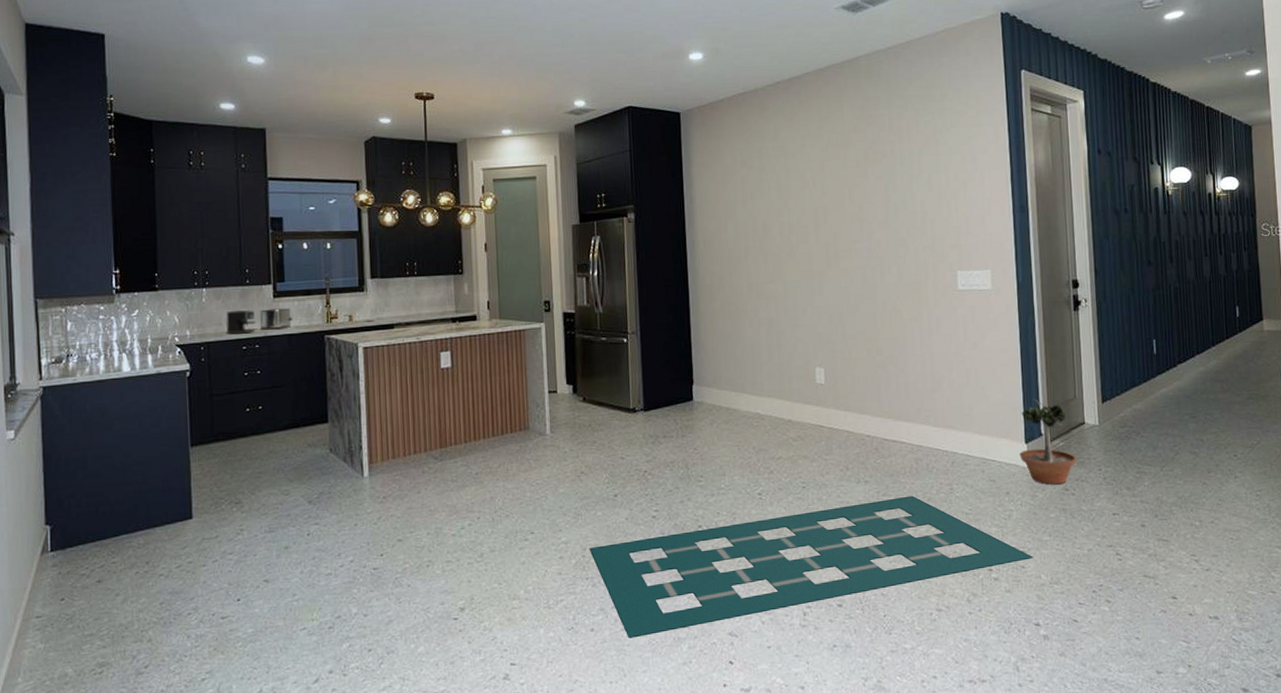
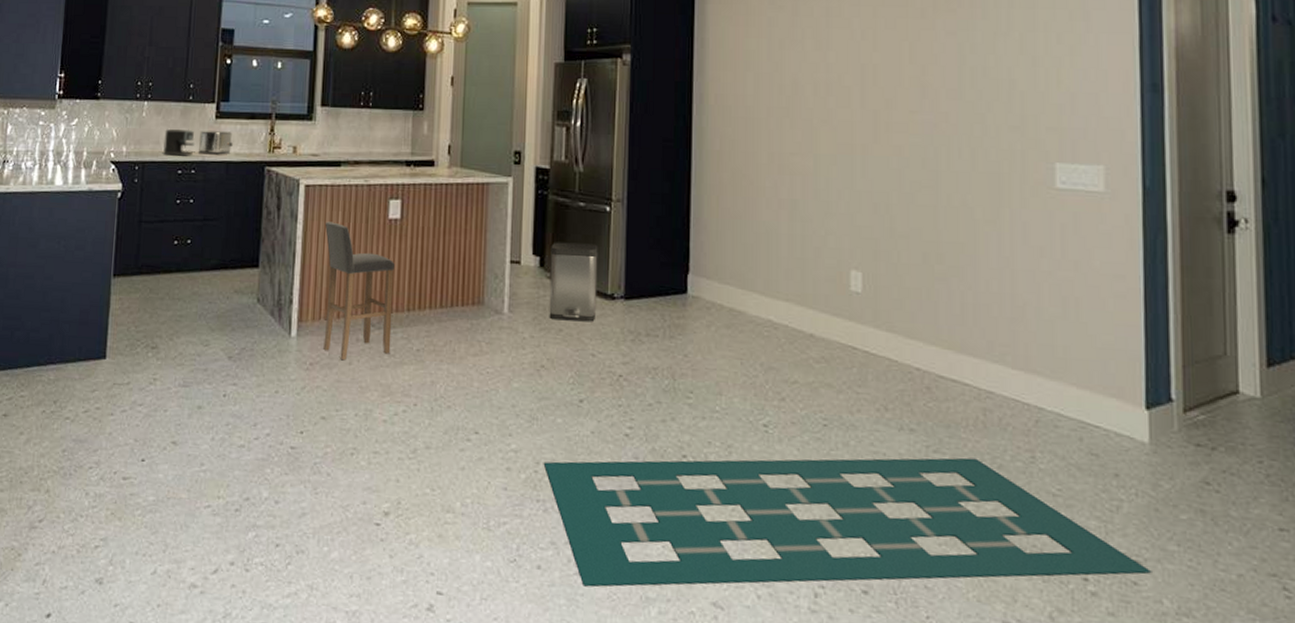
bar stool: none [385,376,453,491] -> present [323,222,395,361]
pedal bin: none [581,370,622,434] -> present [549,242,598,322]
potted tree: present [1019,393,1077,485] -> none [1136,343,1225,475]

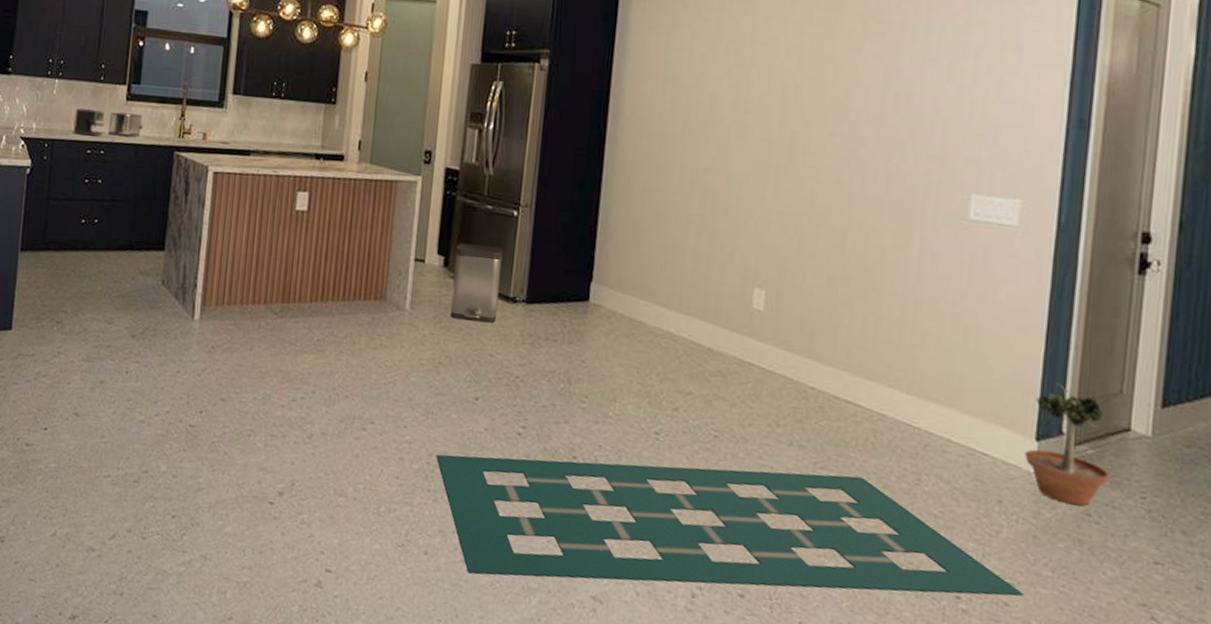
bar stool: present [323,222,395,361] -> none [225,209,299,346]
potted tree: none [1136,343,1225,475] -> present [1024,379,1111,506]

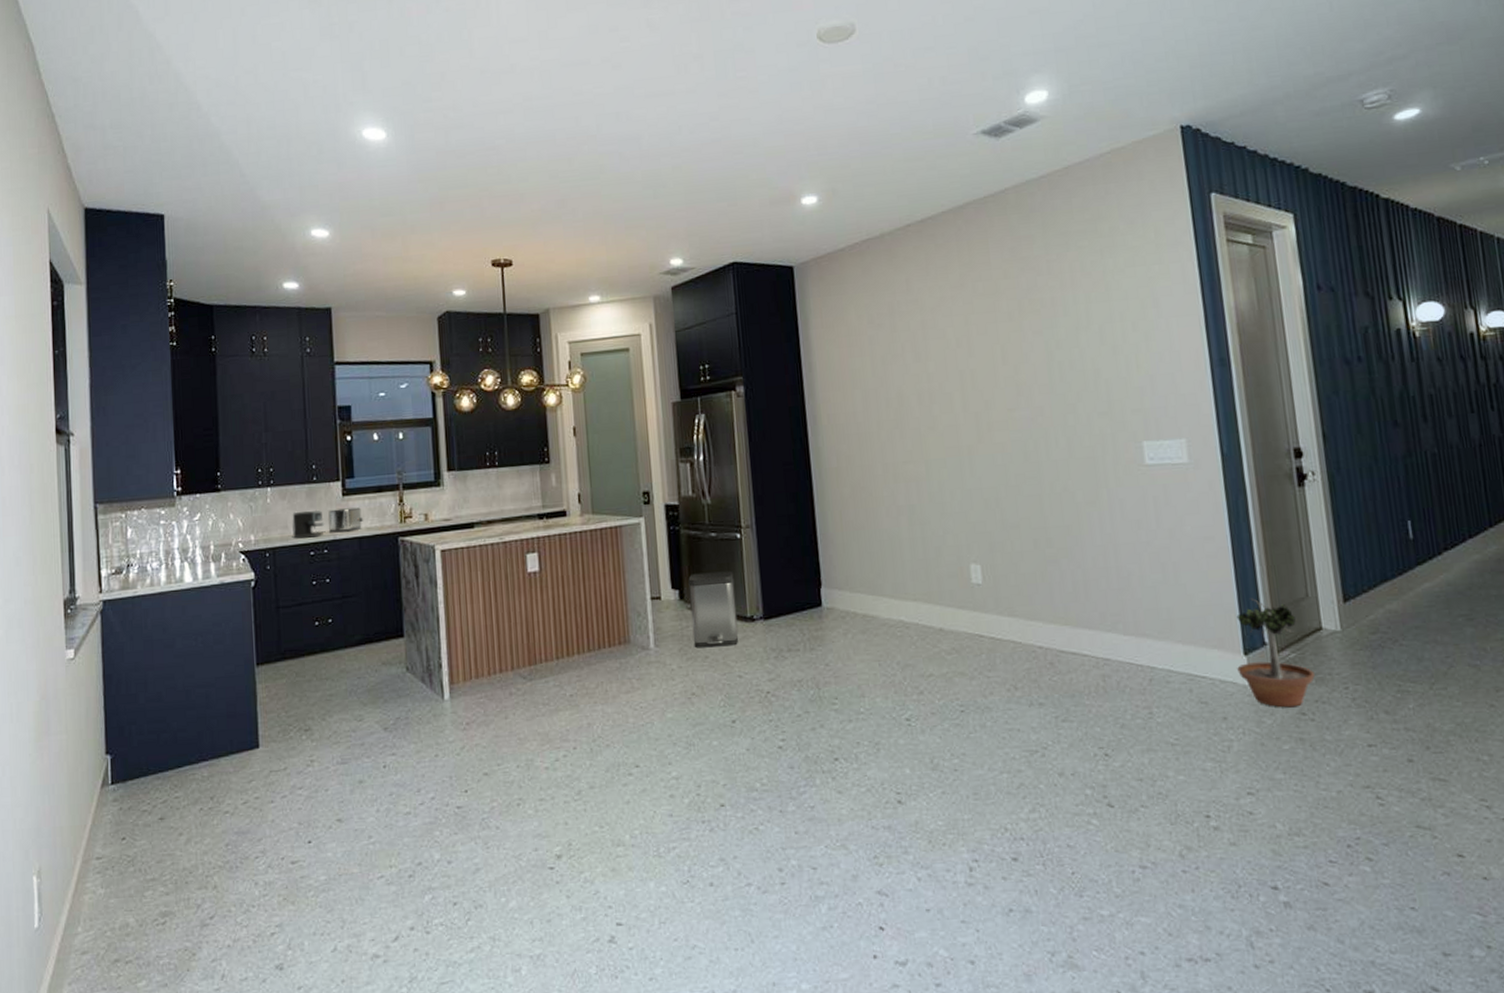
area rug: present [437,454,1024,596] -> none [705,721,1264,896]

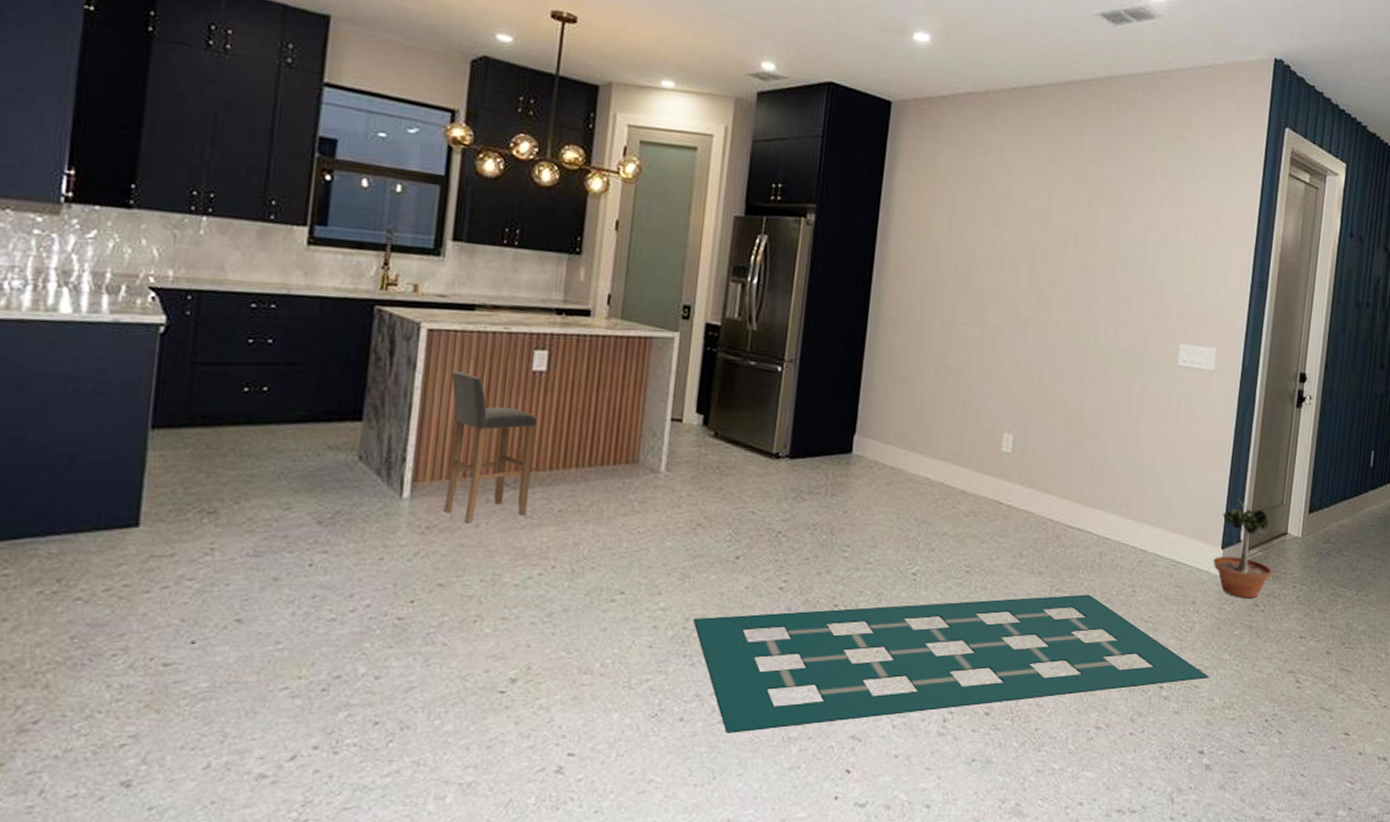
coffee maker: present [292,510,325,539] -> none [228,251,278,288]
toaster: present [328,507,363,533] -> none [281,258,331,289]
bar stool: none [466,583,545,716] -> present [444,371,537,523]
pedal bin: present [688,571,739,648] -> none [709,400,767,481]
area rug: none [705,721,1264,896] -> present [694,594,1210,733]

